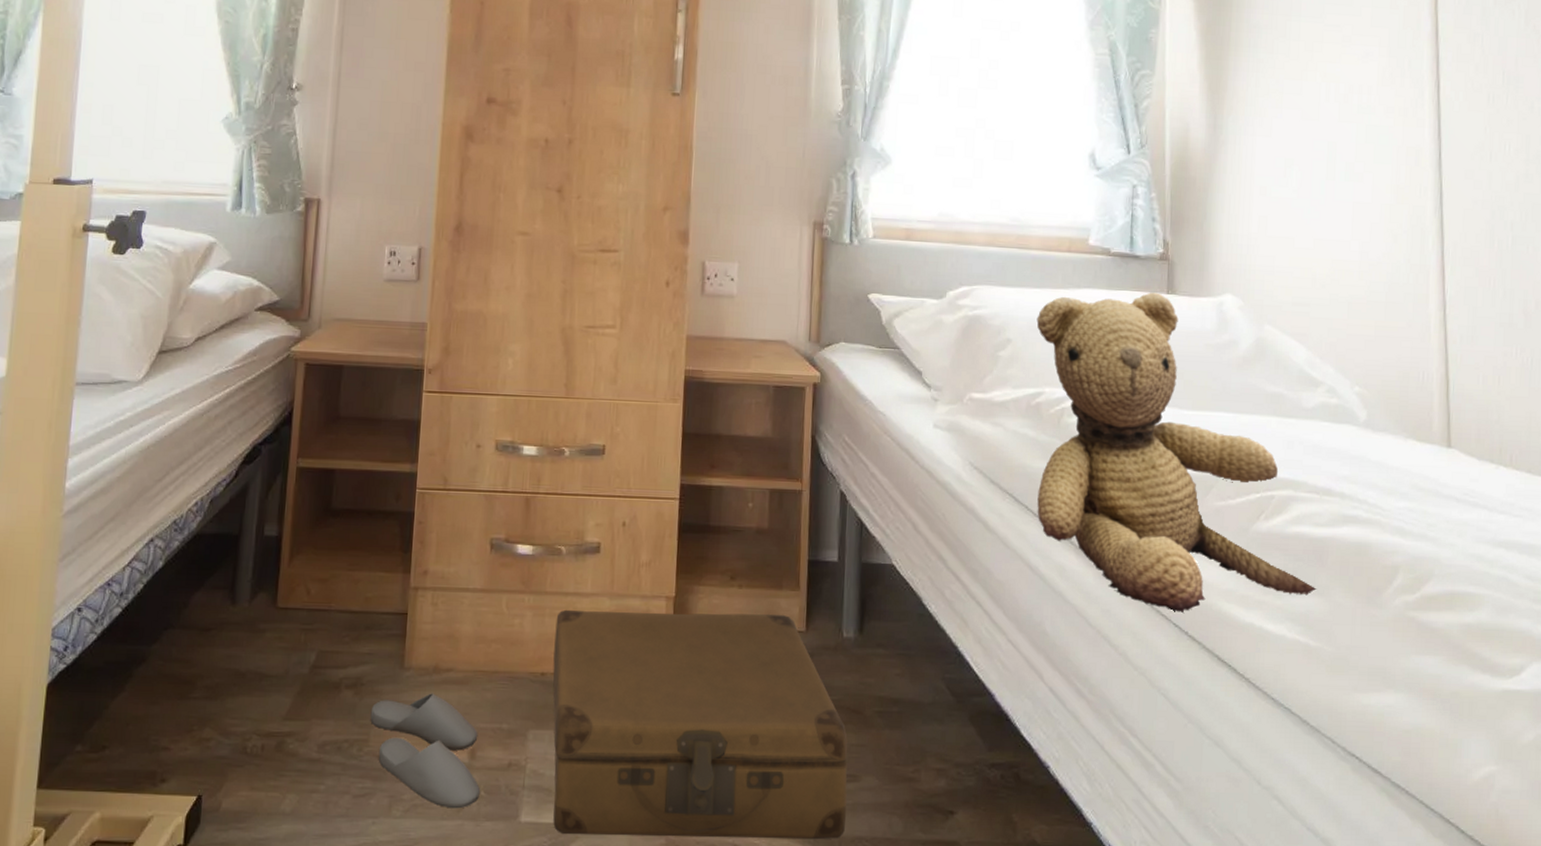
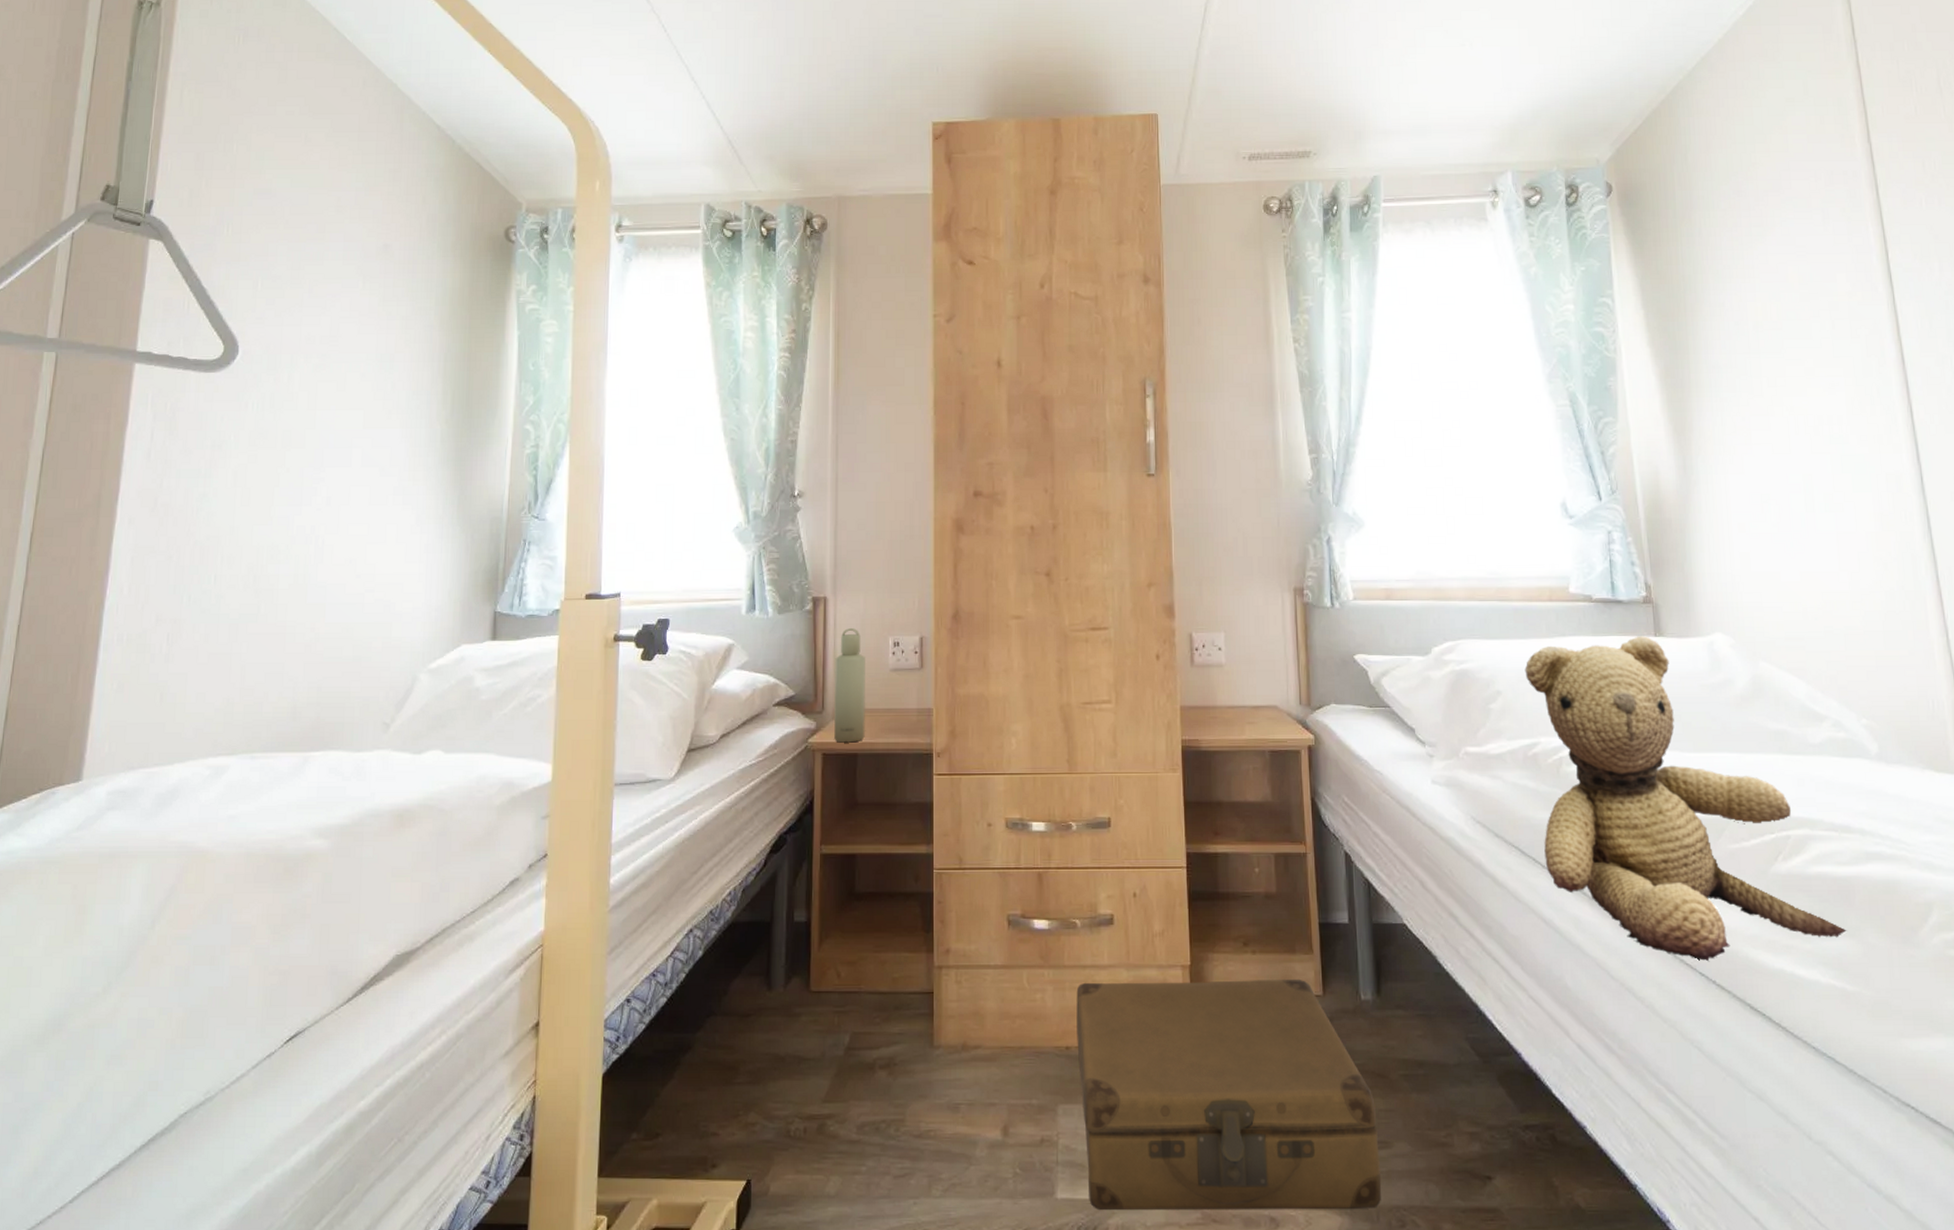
bottle: none [319,233,358,354] -> present [834,628,865,743]
slippers: present [370,693,481,809] -> none [905,1071,1016,1187]

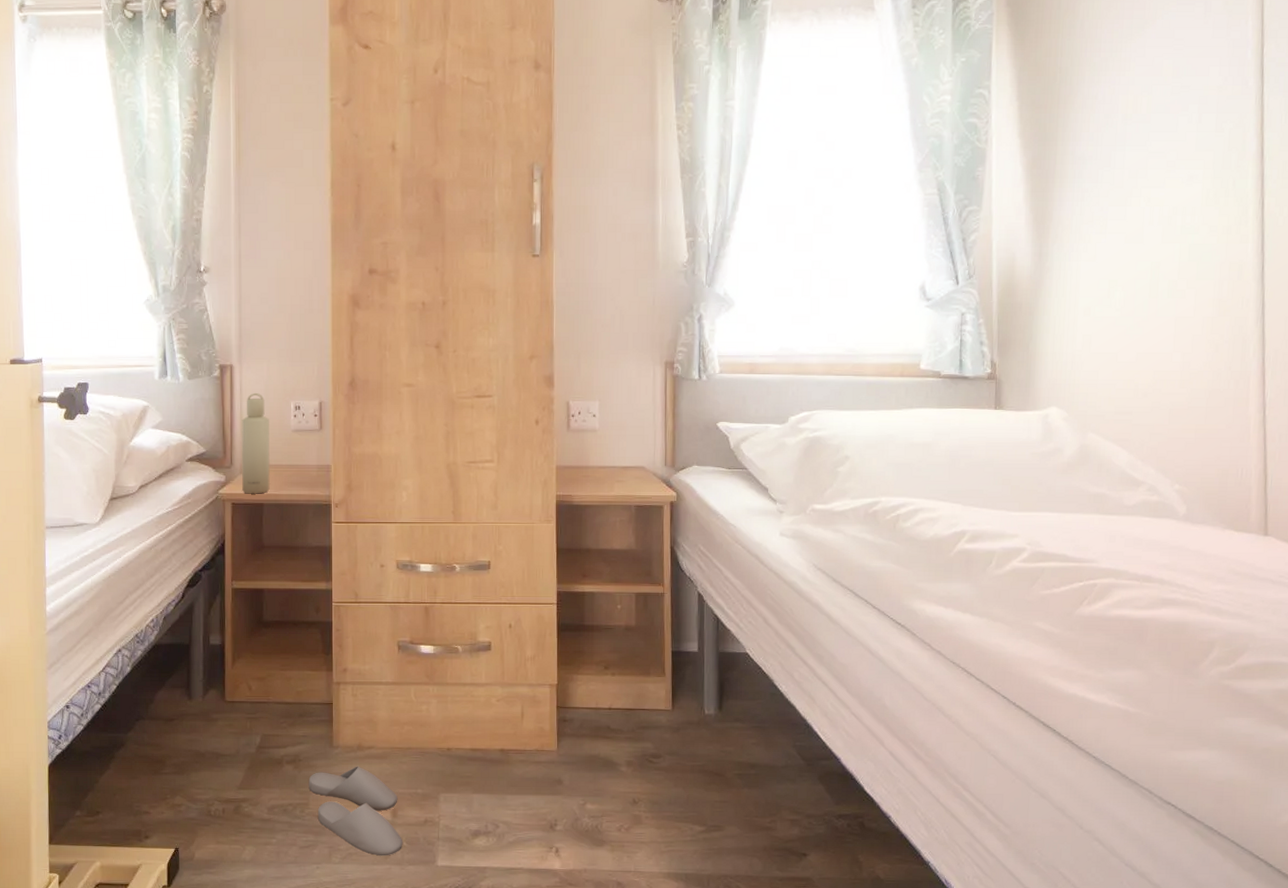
slippers: none [905,1071,1016,1187] -> present [308,766,403,856]
suitcase: present [1076,978,1382,1211] -> none [457,696,713,878]
teddy bear: present [1524,636,1848,961] -> none [872,409,1137,686]

